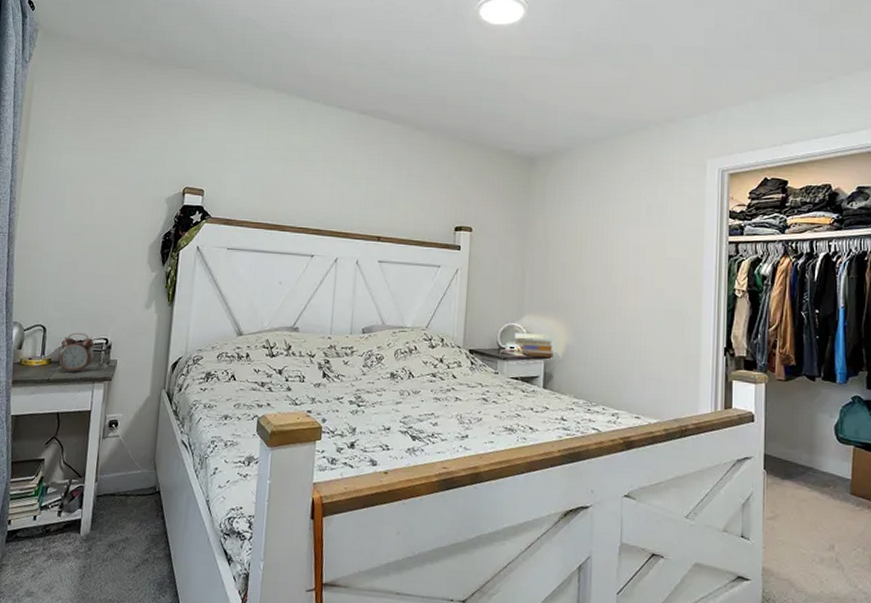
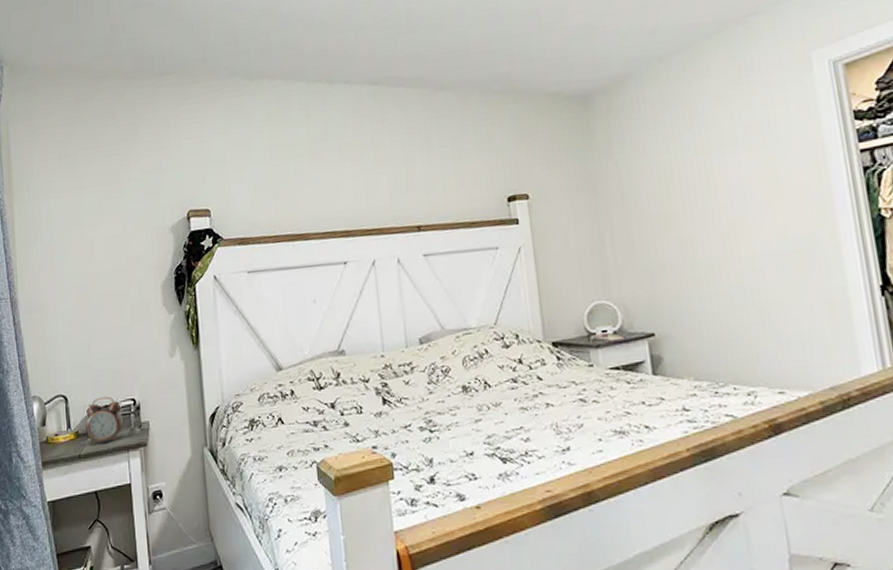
books: present [515,333,553,358] -> none [605,308,658,340]

